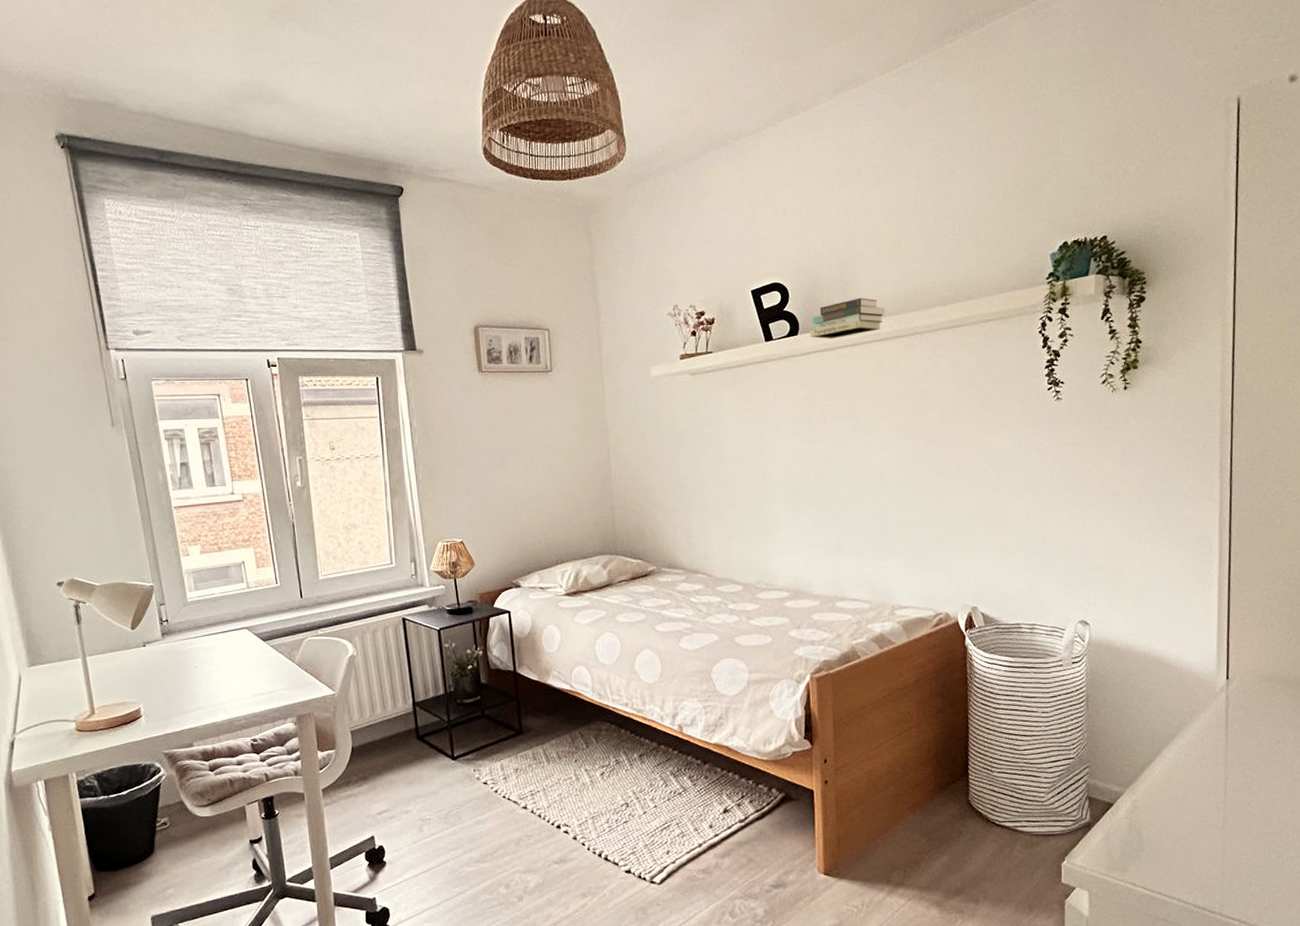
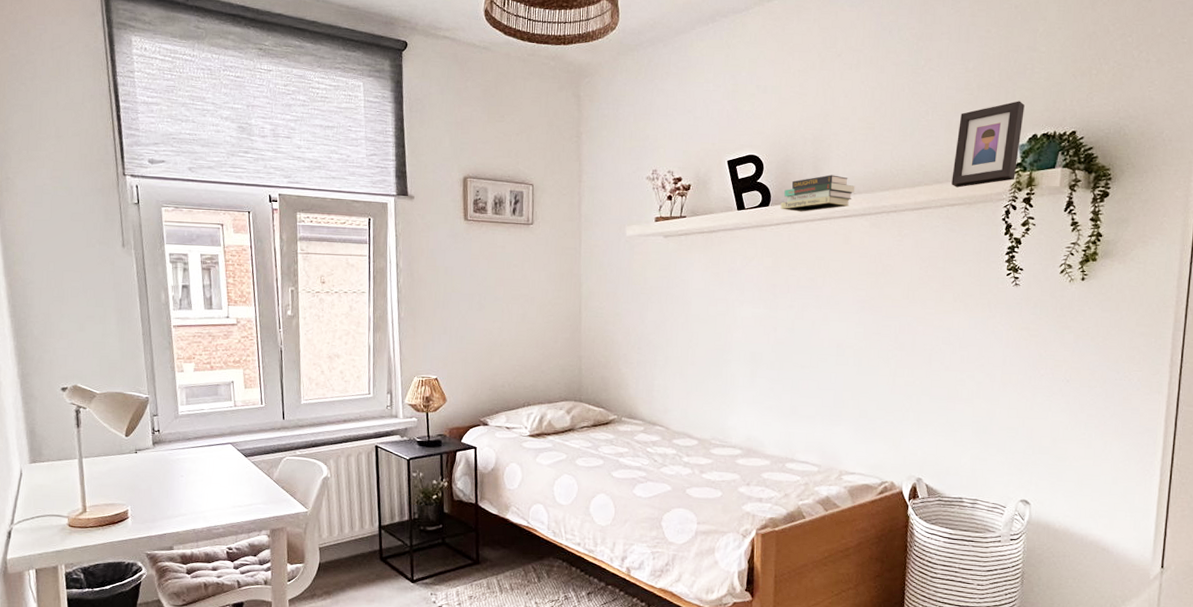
picture frame: none [984,208,1053,302] -> present [951,101,1025,188]

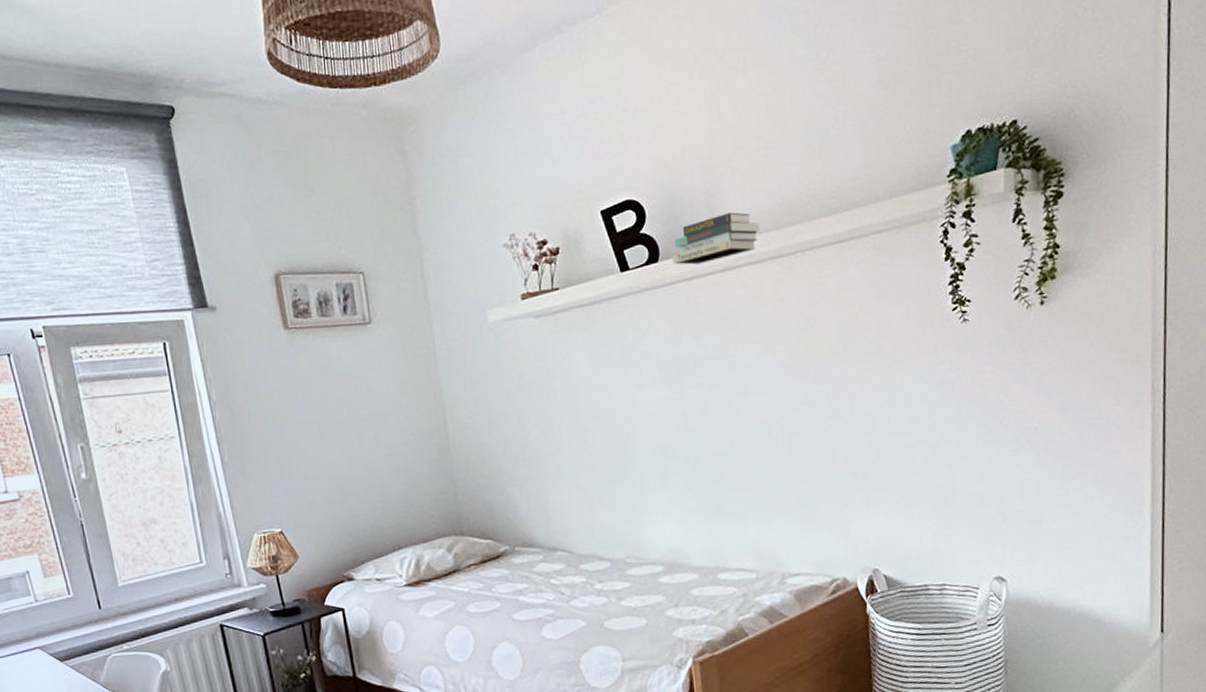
picture frame: present [951,101,1025,188] -> none [874,90,953,209]

